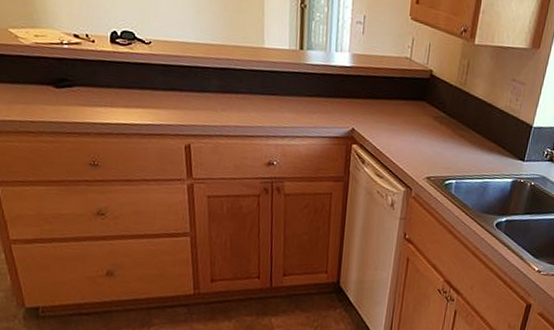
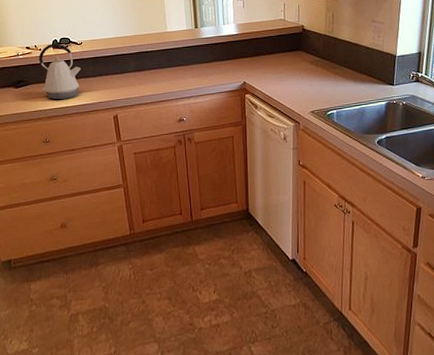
kettle: none [90,36,147,114] -> present [38,43,81,100]

